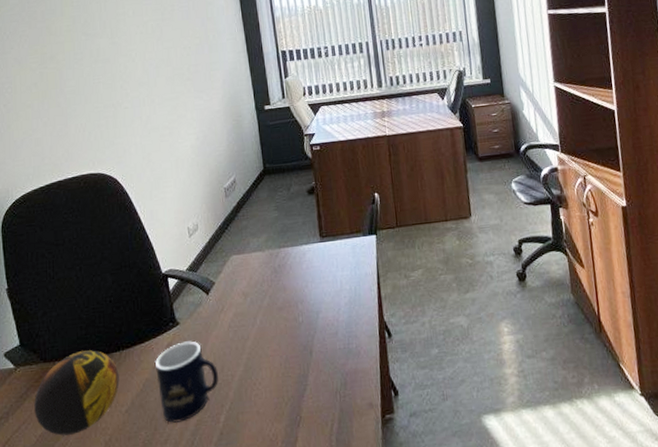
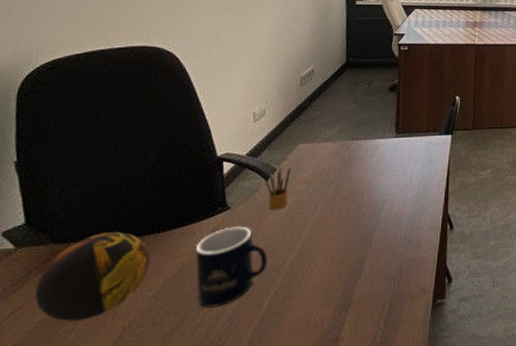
pencil box: none [206,280,229,324] -> present [265,167,290,210]

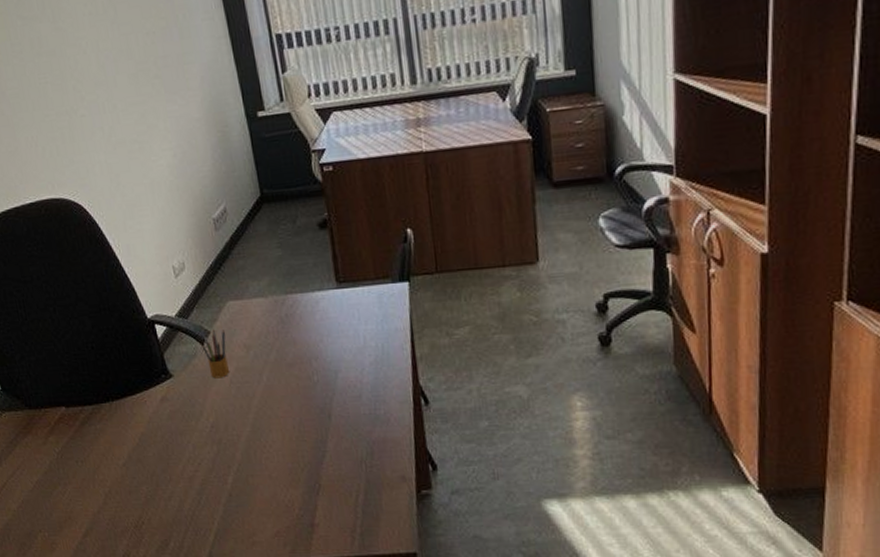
decorative orb: present [35,232,151,322] -> none [25,399,113,484]
mug: present [195,226,267,308] -> none [149,395,223,480]

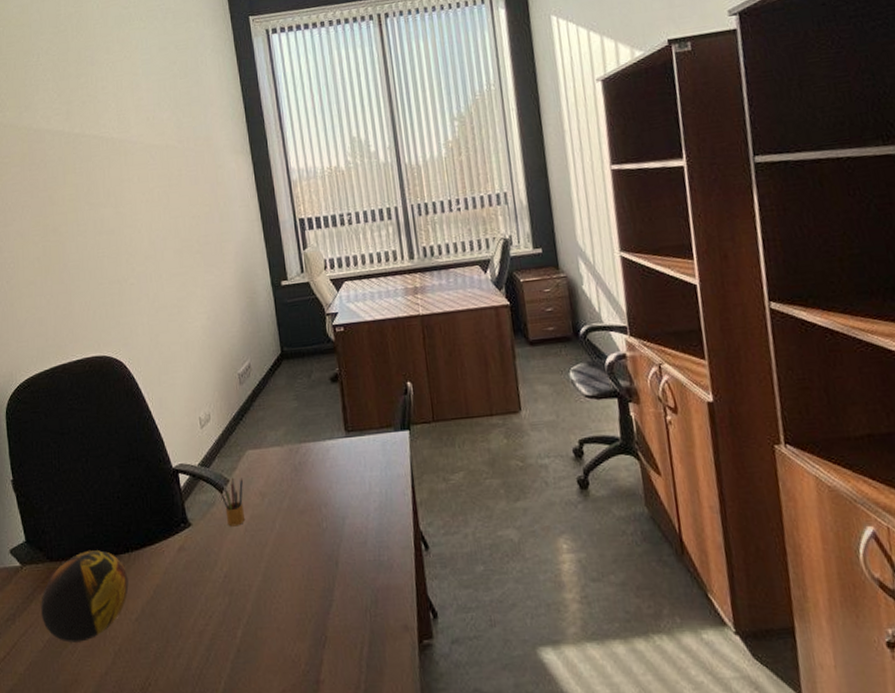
decorative orb: none [25,399,113,484] -> present [41,550,129,643]

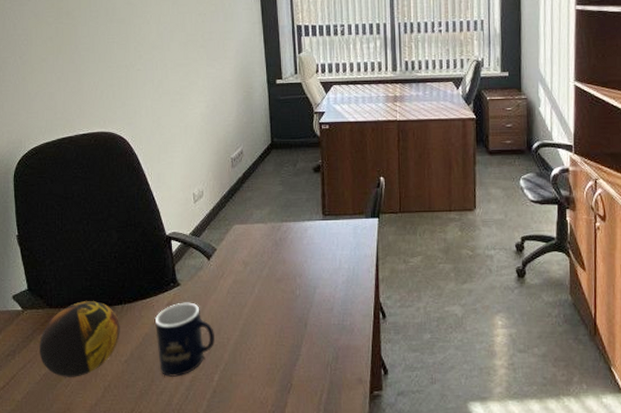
mug: none [165,544,235,635] -> present [154,302,214,377]
pencil box: present [220,477,246,527] -> none [208,247,229,289]

